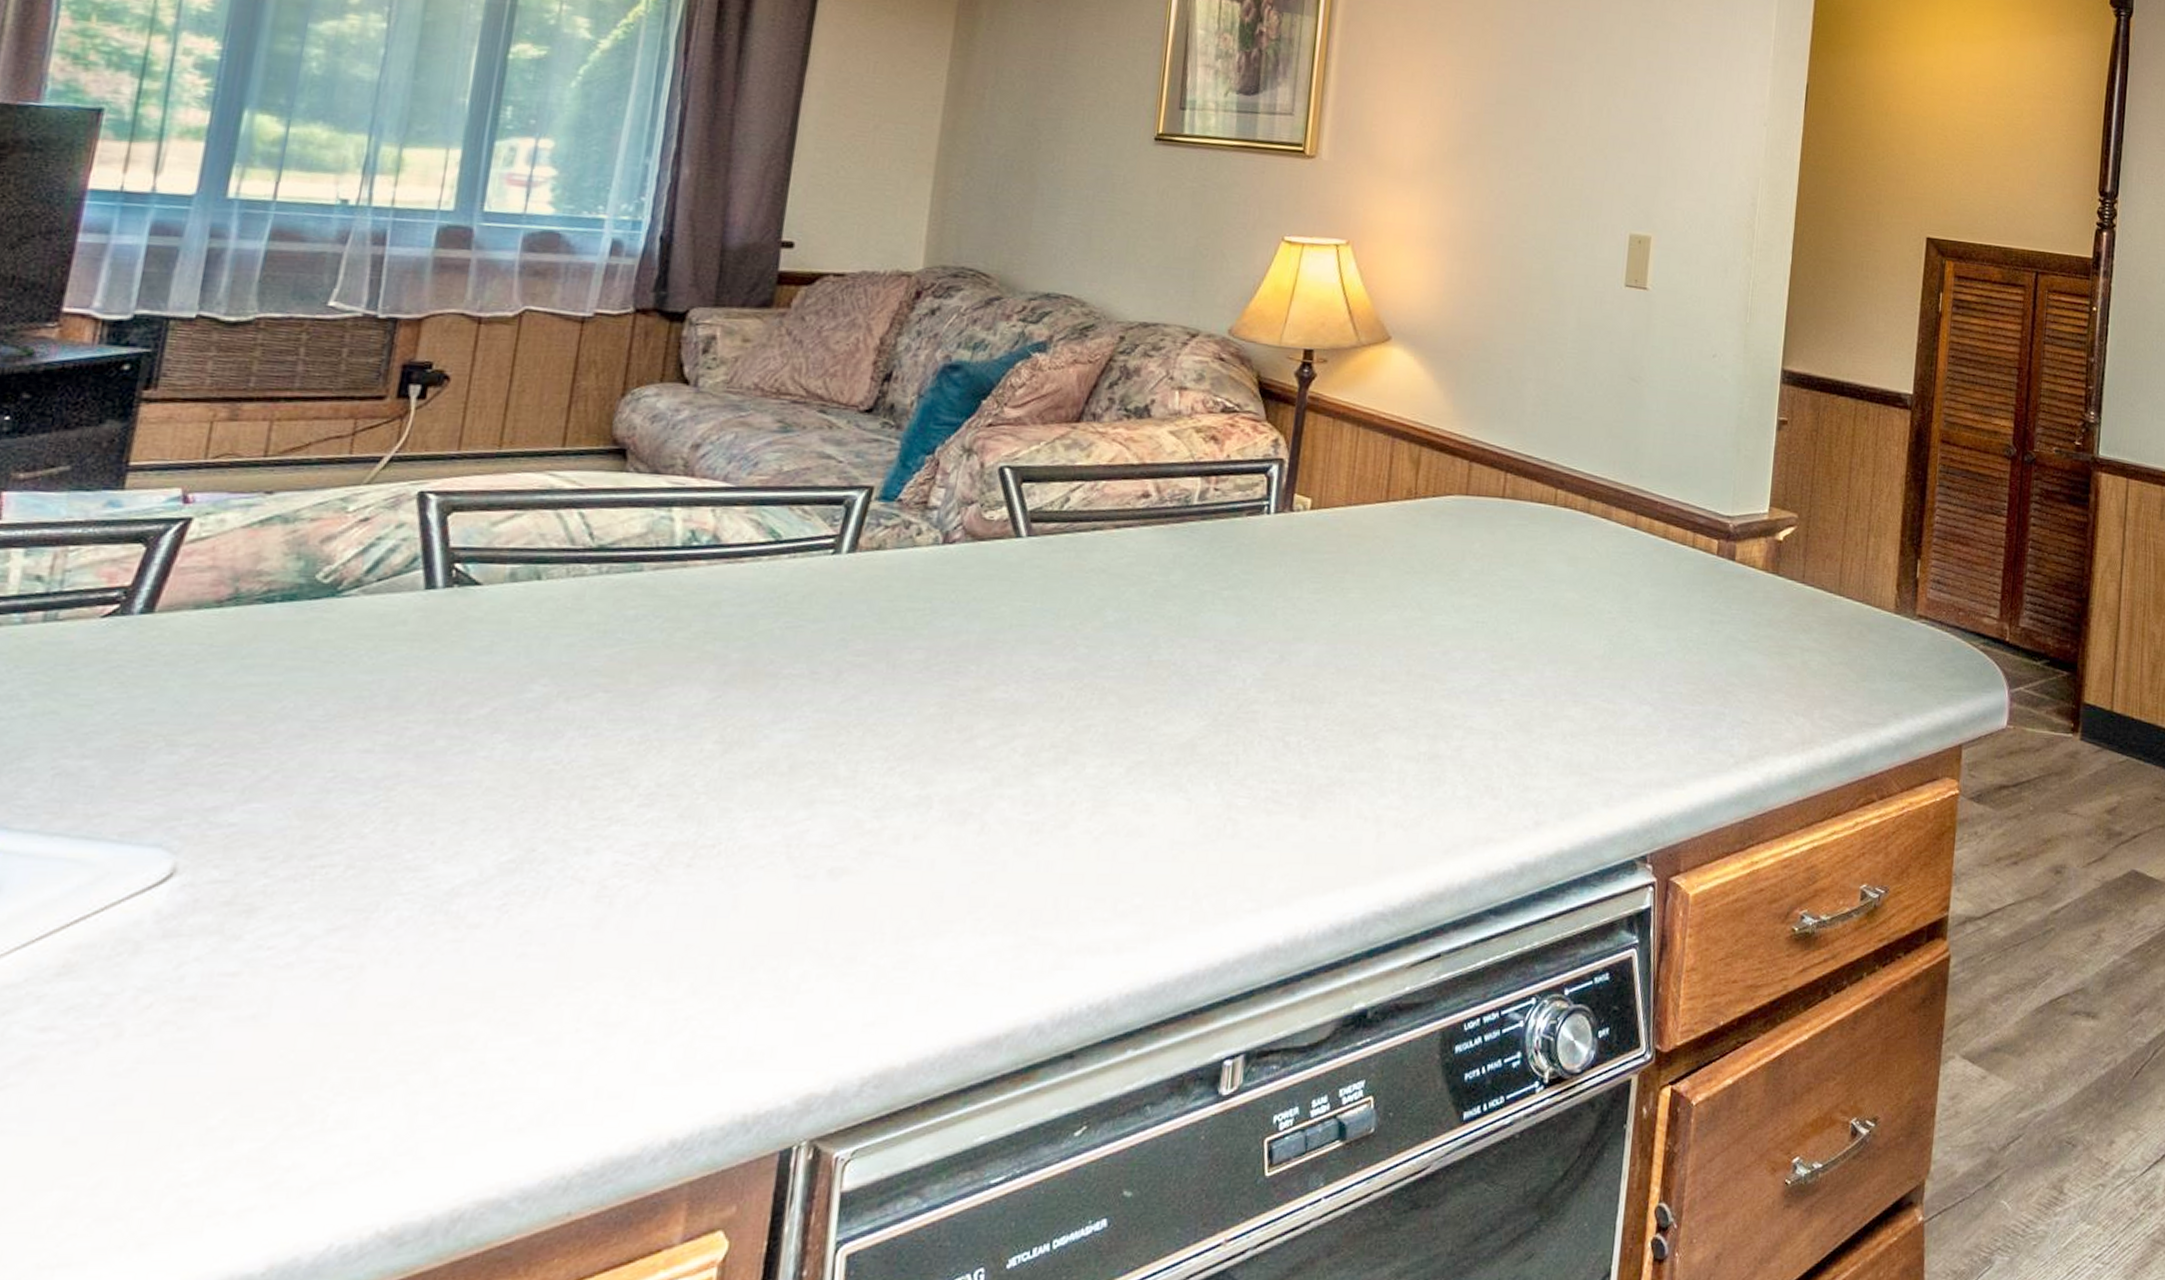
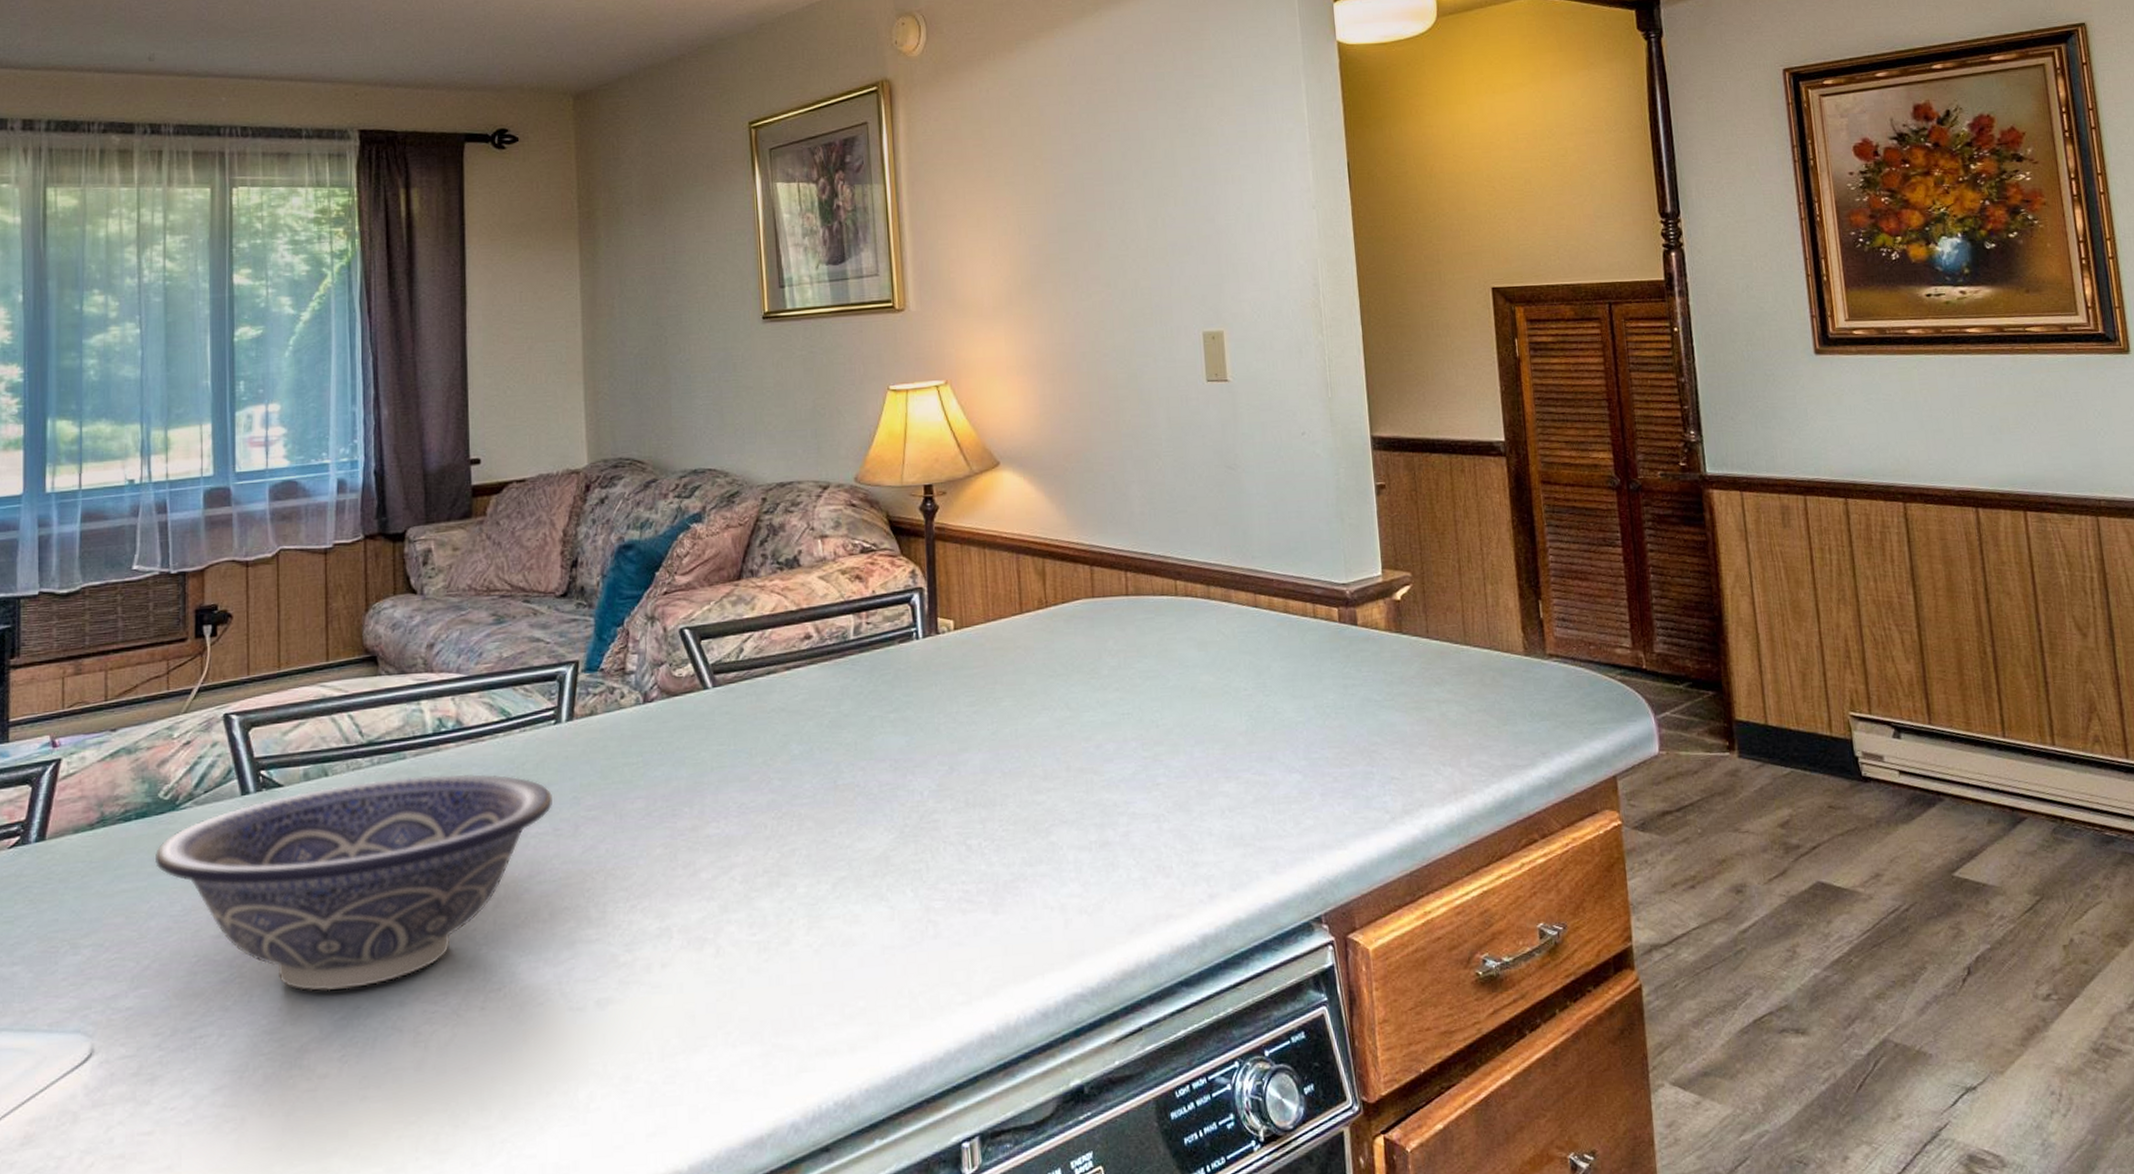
decorative bowl: none [296,592,816,829] -> present [154,774,552,992]

